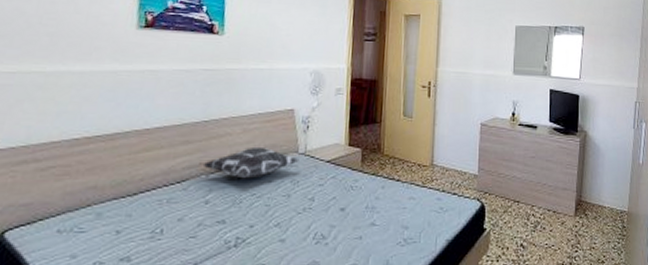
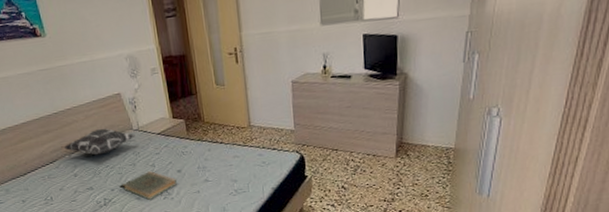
book: none [266,206,338,245] -> present [123,171,178,201]

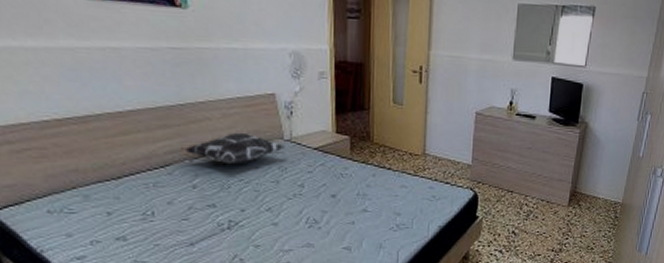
book: present [123,171,178,201] -> none [258,192,330,228]

